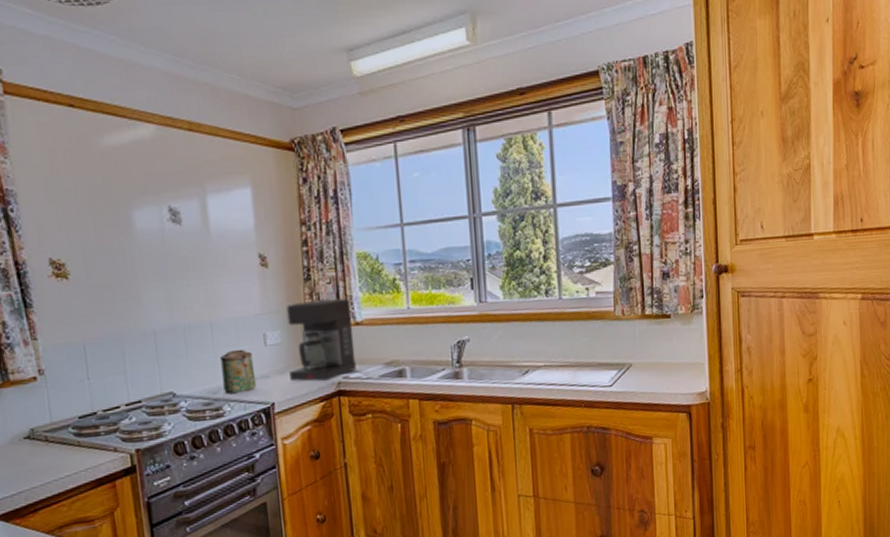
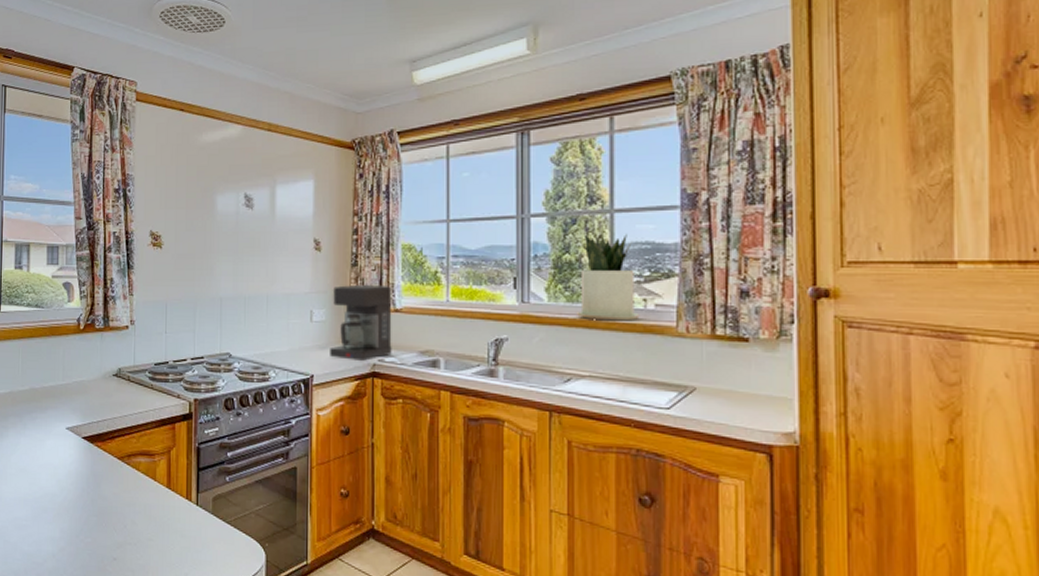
canister: present [220,349,257,395] -> none [272,322,300,362]
planter: none [529,228,584,313] -> present [575,234,640,321]

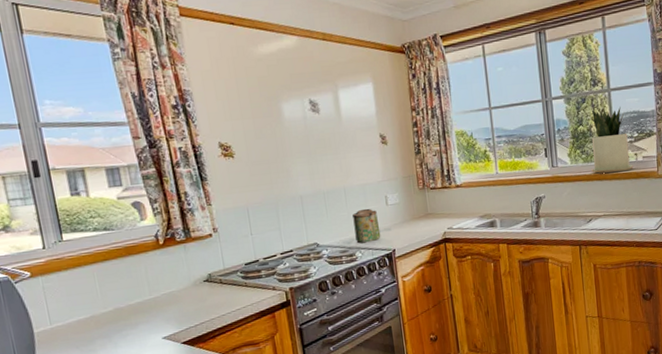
canister: none [272,322,300,362] -> present [352,208,381,244]
coffee maker: present [330,284,392,362] -> none [402,167,458,233]

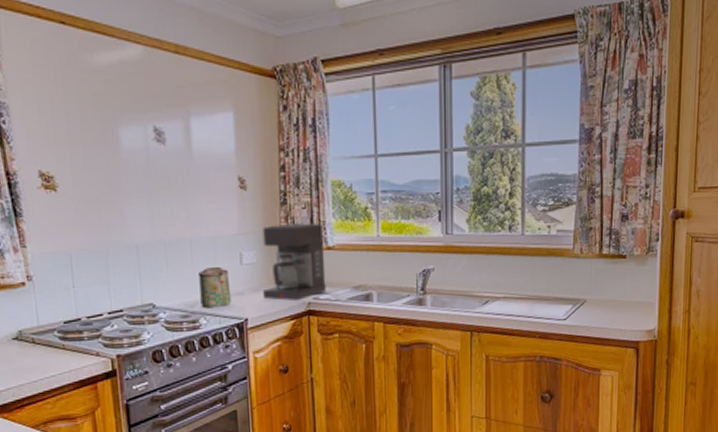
coffee maker: none [402,167,458,233] -> present [263,223,326,302]
planter: present [590,107,634,174] -> none [492,167,545,247]

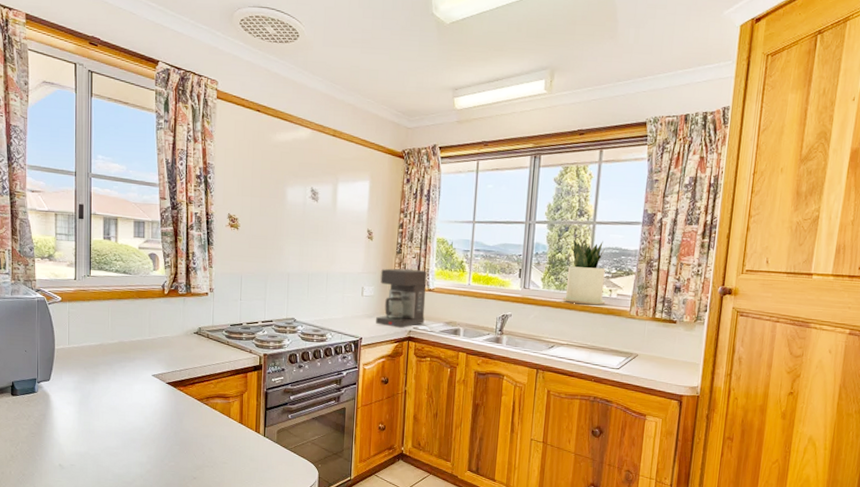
canister: present [198,266,232,308] -> none [329,295,352,327]
planter: none [492,167,545,247] -> present [561,239,606,306]

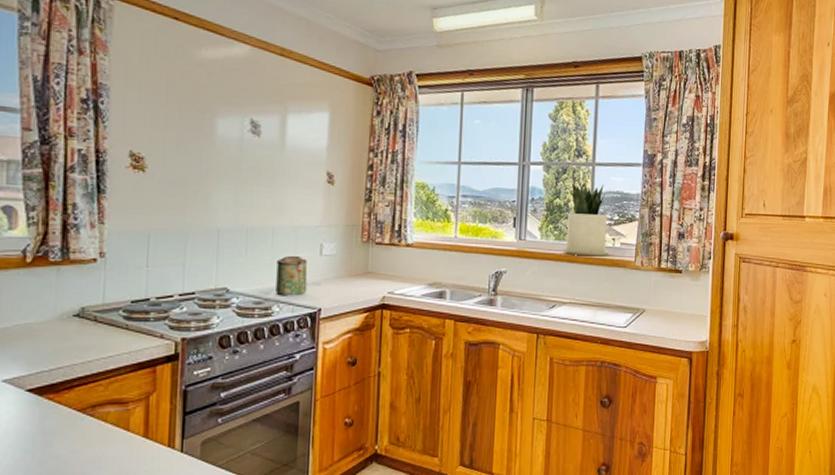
canister: none [329,295,352,327] -> present [276,255,308,296]
coffee maker: present [376,268,427,329] -> none [339,219,404,295]

